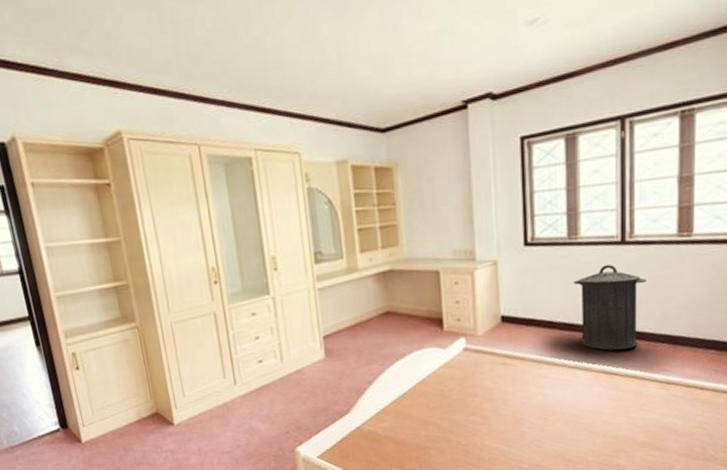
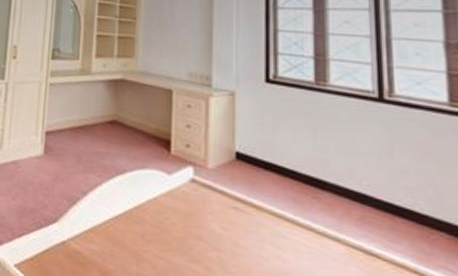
trash can: present [573,265,646,351] -> none [322,121,413,228]

